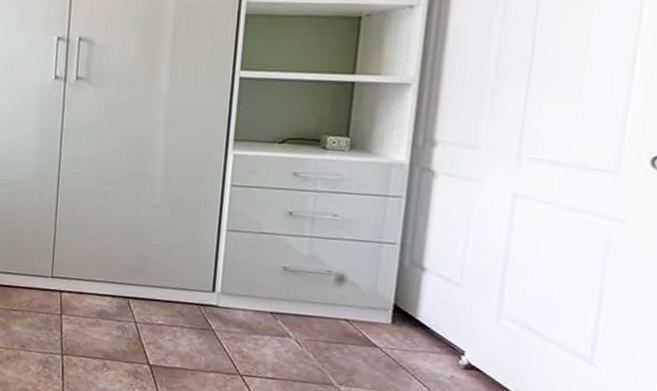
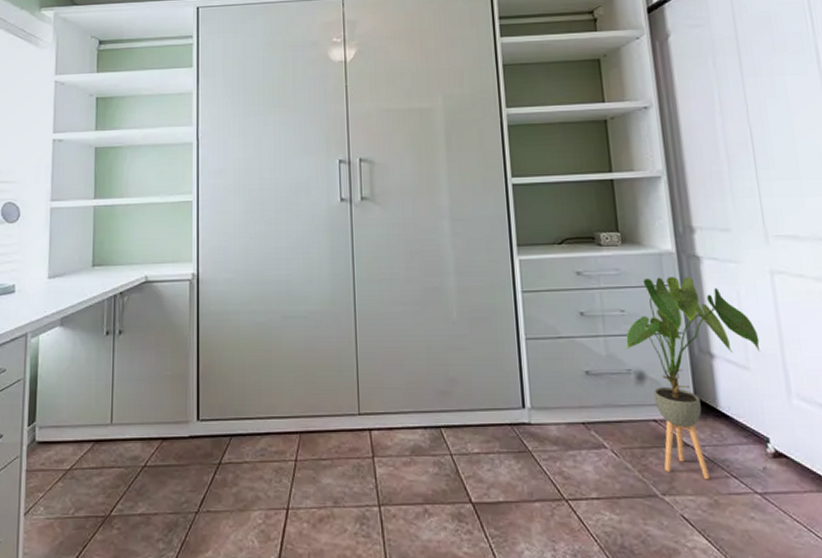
house plant: none [330,187,481,379] -> present [625,277,761,480]

